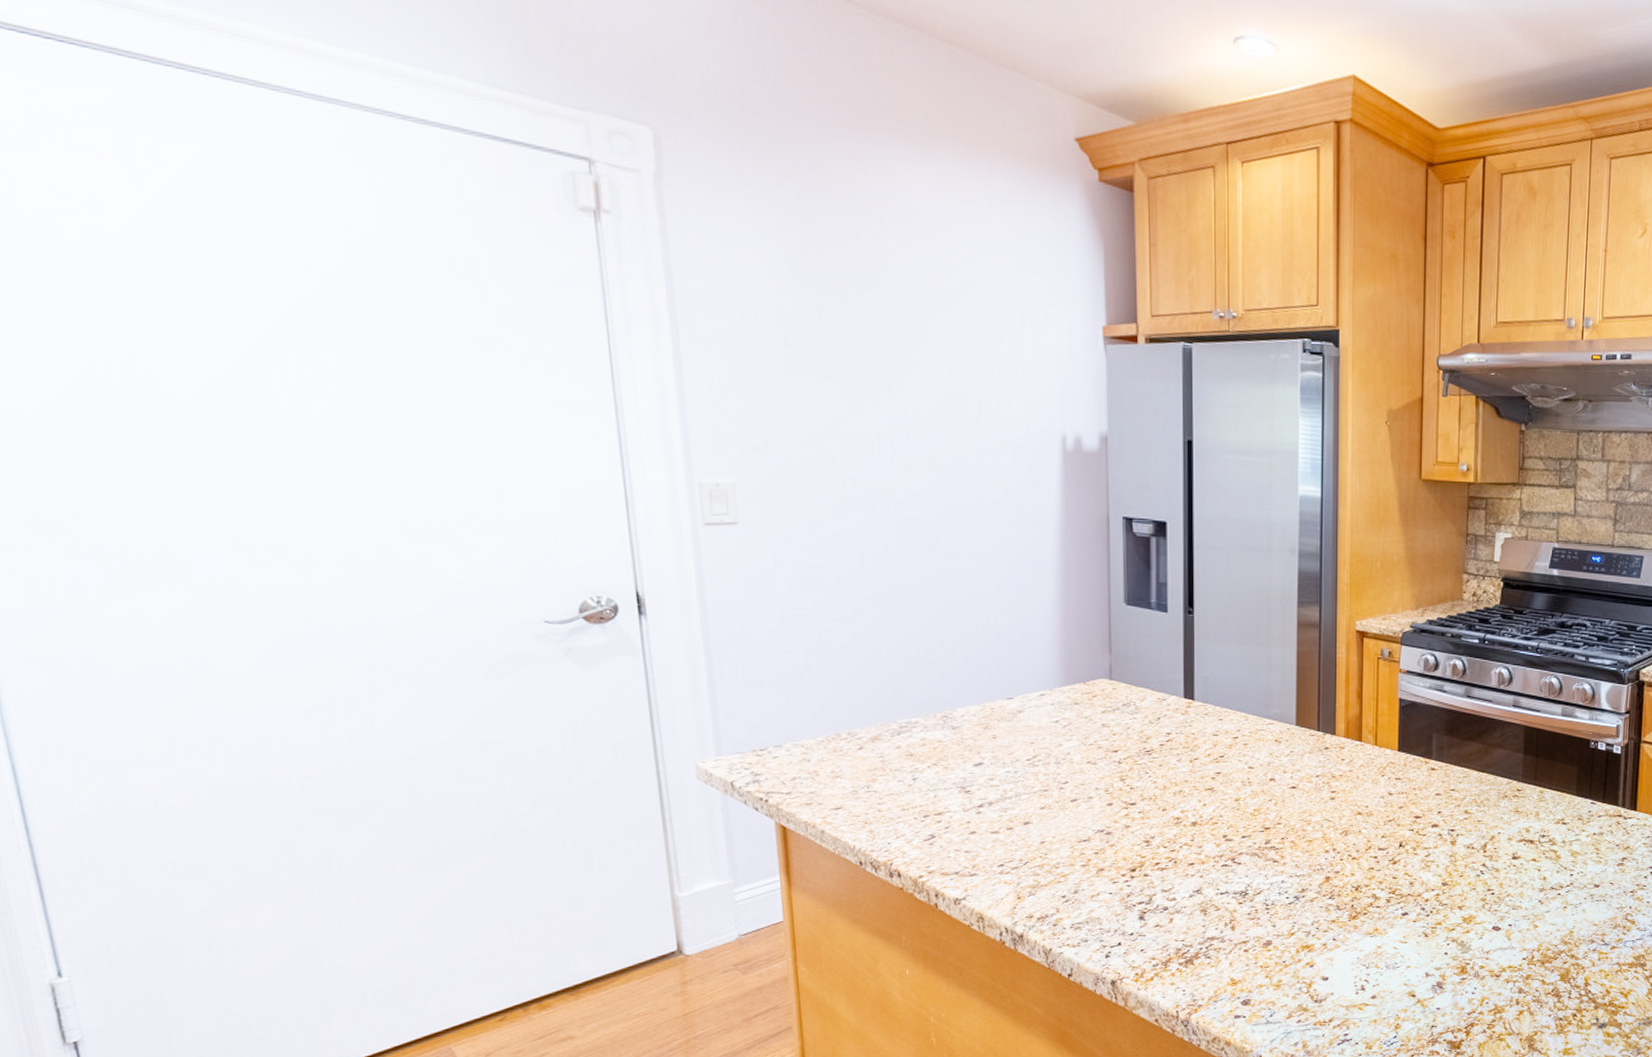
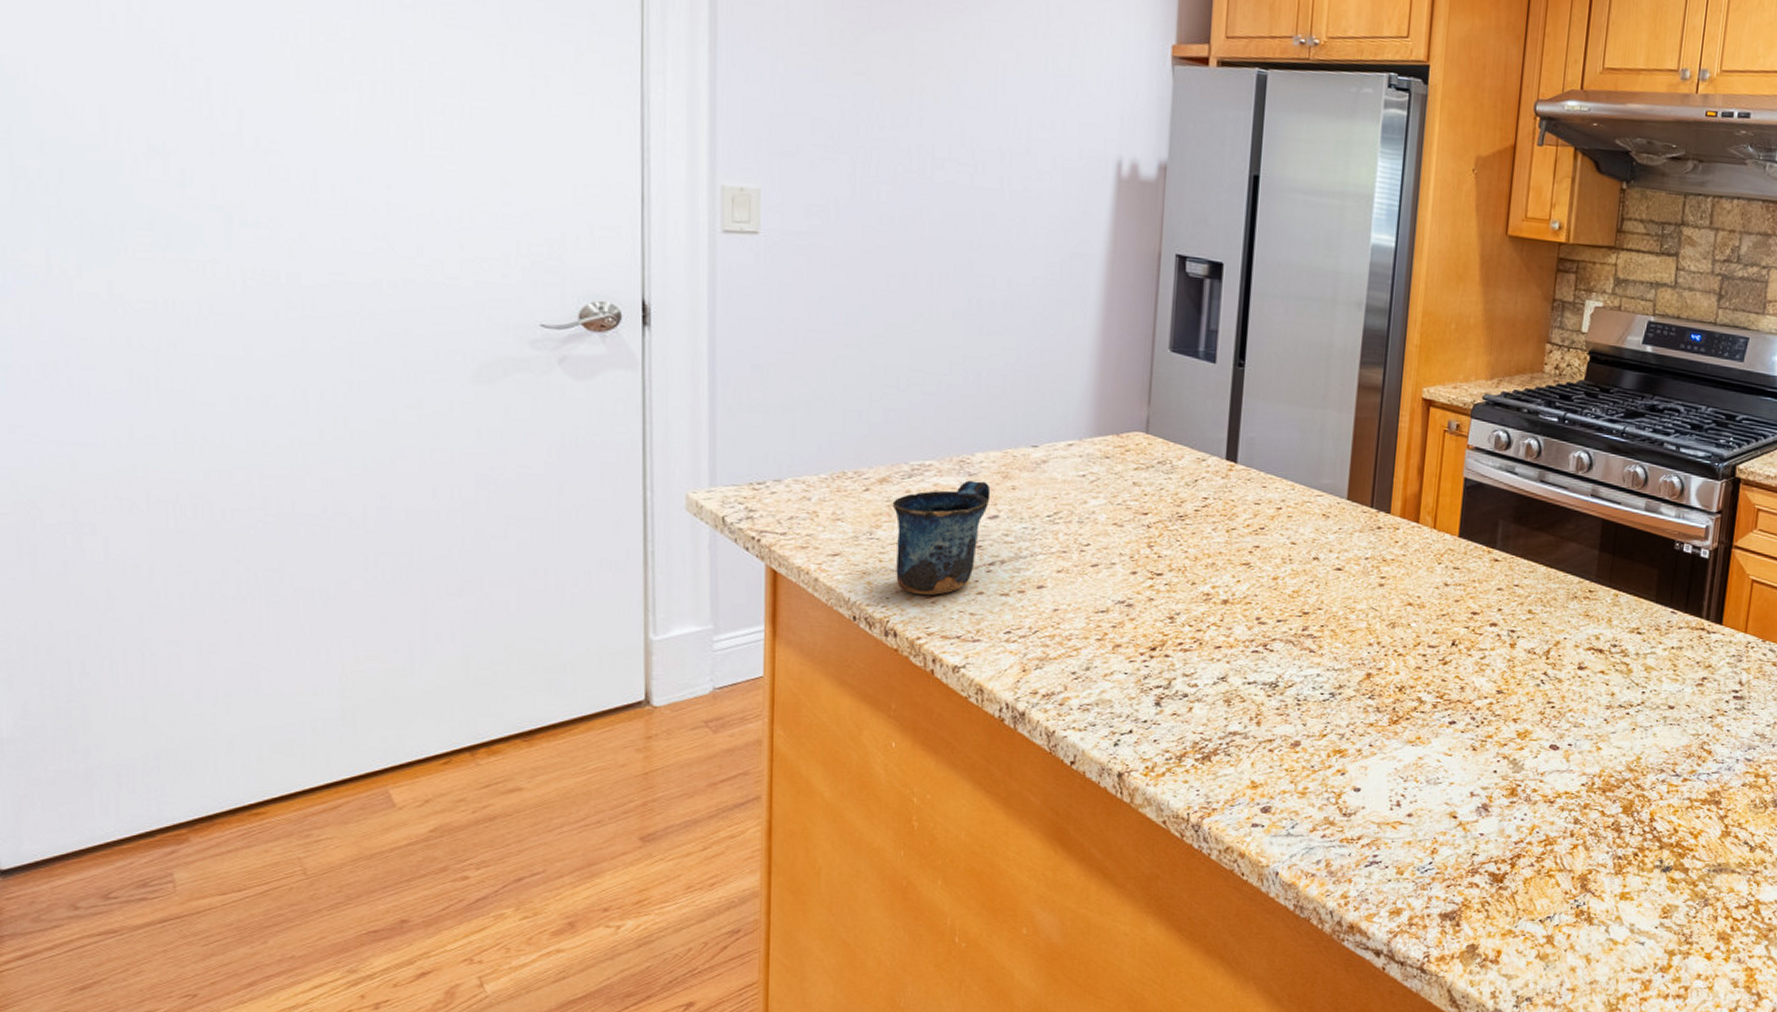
mug: none [885,733,974,839] -> present [892,480,991,596]

